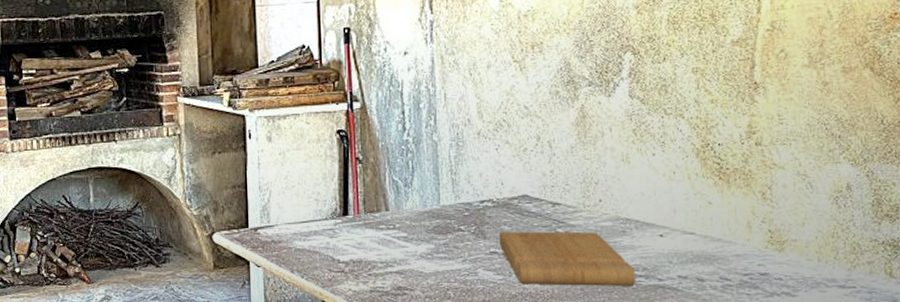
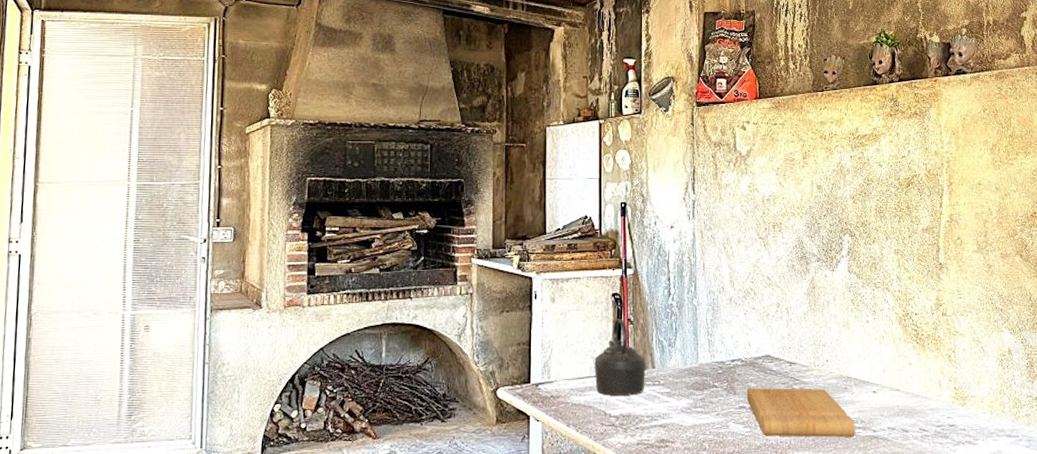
kettle: none [318,158,379,240] -> present [594,319,646,396]

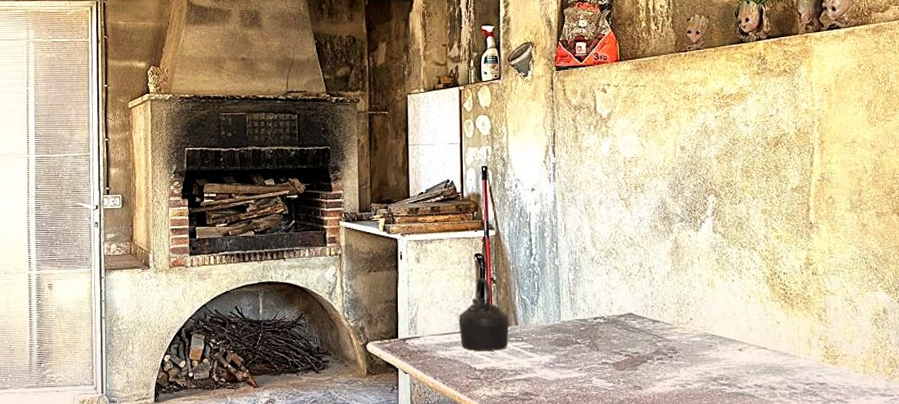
cutting board: present [746,388,855,437] -> none [609,345,720,393]

